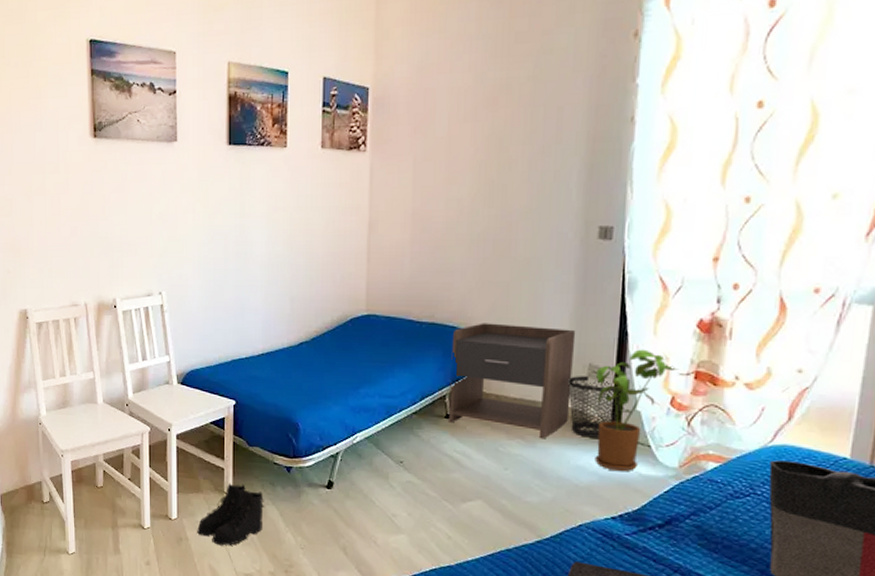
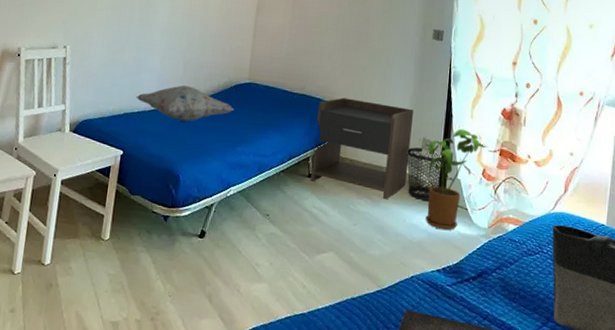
boots: present [197,483,265,546] -> none [68,229,140,293]
decorative pillow: none [242,324,353,365] -> present [136,85,234,122]

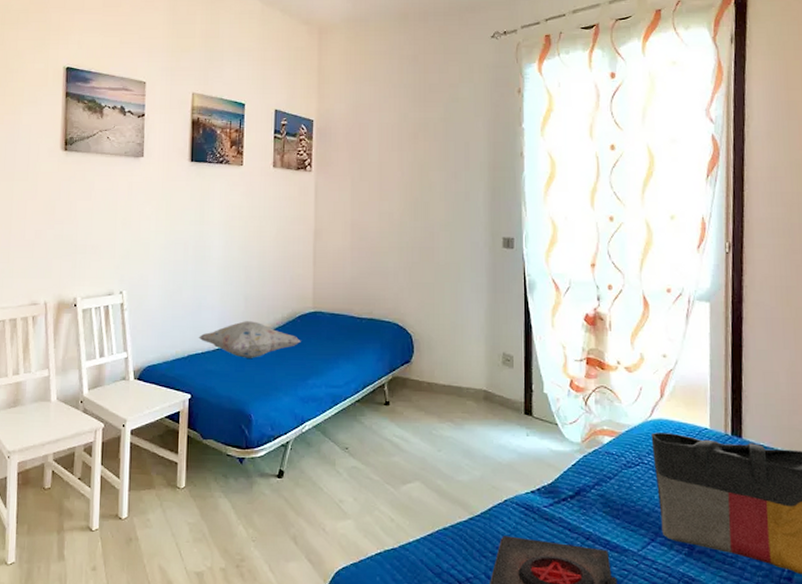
nightstand: present [310,97,414,200] -> none [388,318,491,422]
wastebasket: present [407,147,448,201] -> none [487,364,532,419]
house plant: present [425,128,488,230] -> none [509,339,573,448]

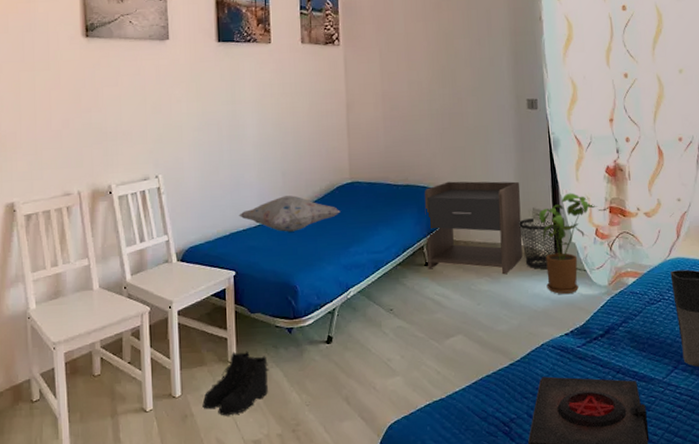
boots: none [148,477,218,544] -> present [202,351,269,416]
nightstand: none [388,318,491,422] -> present [424,181,523,275]
wastebasket: none [487,364,532,419] -> present [519,217,561,269]
house plant: none [509,339,573,448] -> present [539,193,597,294]

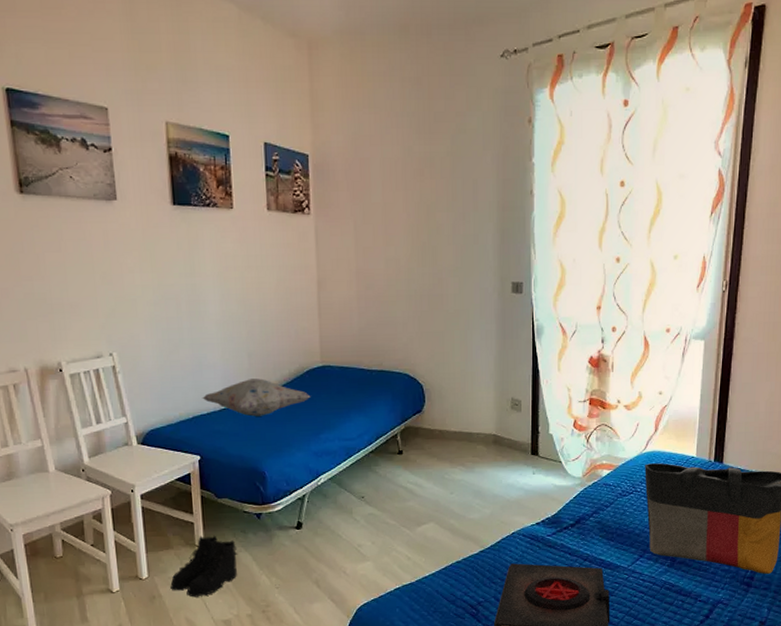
nightstand: present [424,181,523,275] -> none [399,368,500,465]
wastebasket: present [519,217,561,269] -> none [496,408,539,460]
house plant: present [539,193,597,294] -> none [518,383,577,485]

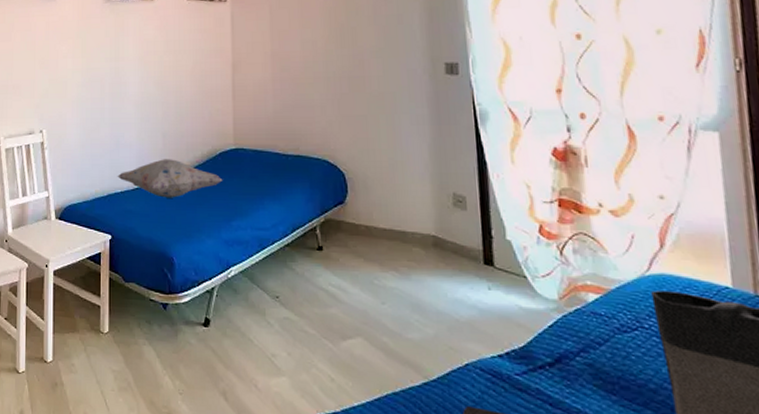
boots: present [170,535,238,598] -> none [73,321,142,392]

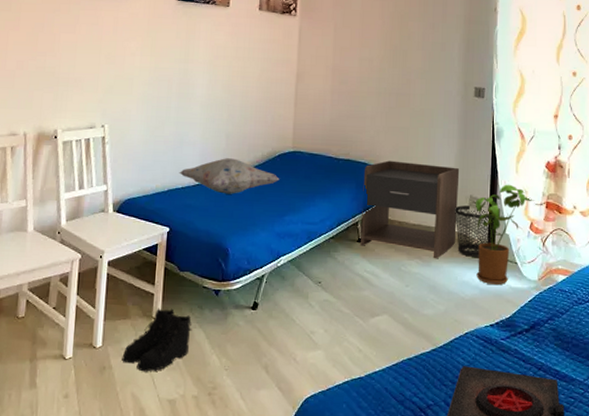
boots: none [73,321,142,392] -> present [122,308,193,372]
nightstand: none [317,154,440,271] -> present [360,160,460,259]
wastebasket: none [435,205,491,269] -> present [455,205,496,257]
house plant: none [461,178,541,304] -> present [476,184,534,285]

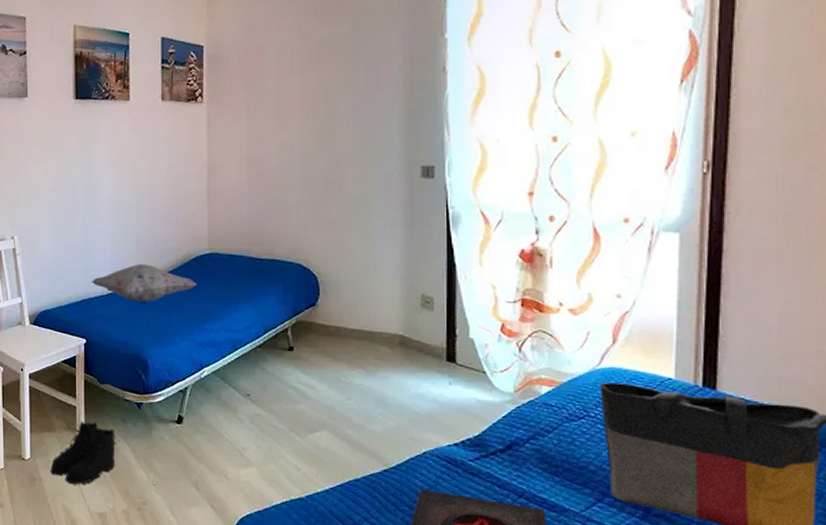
nightstand: present [360,160,460,259] -> none [291,258,407,369]
wastebasket: present [455,205,496,257] -> none [403,306,456,366]
house plant: present [476,184,534,285] -> none [429,279,505,397]

